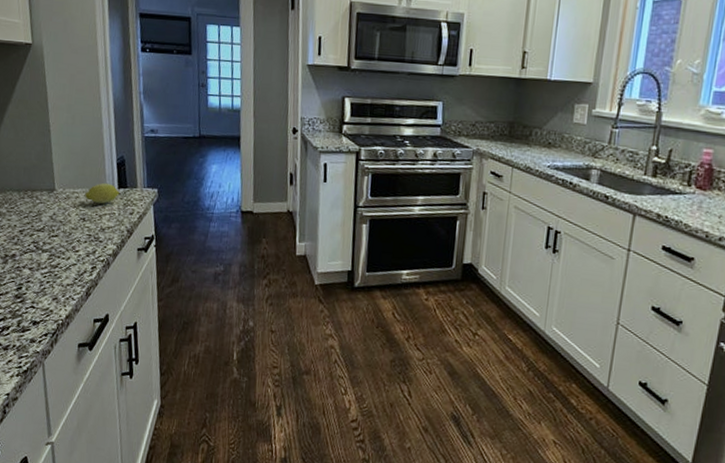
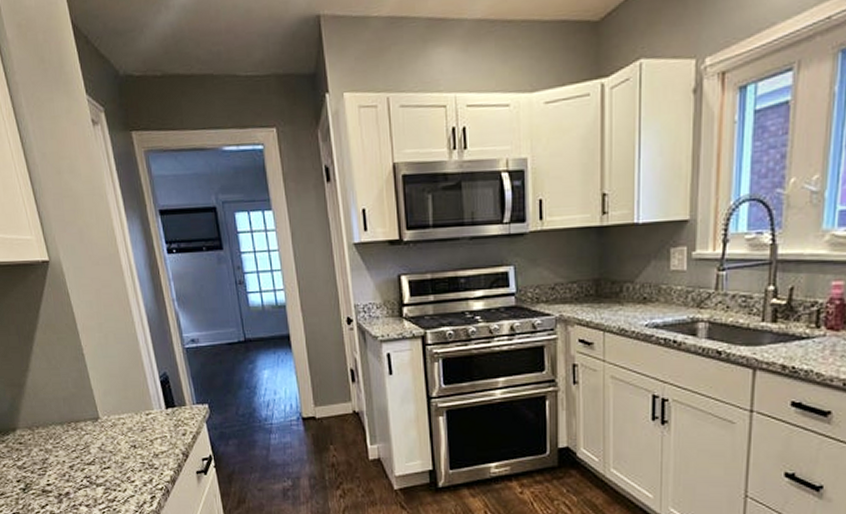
fruit: present [84,182,120,204] -> none [130,404,168,427]

